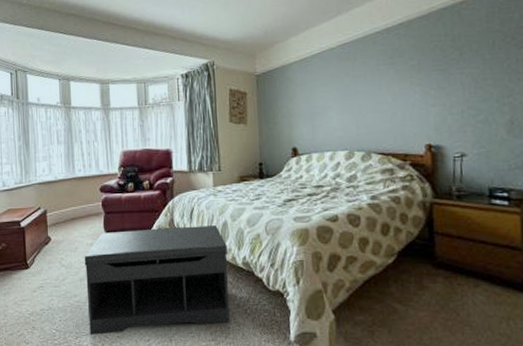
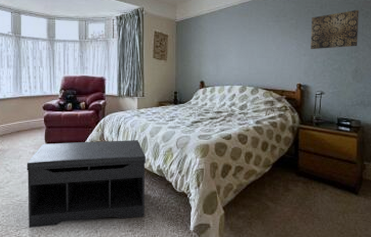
wall art: none [440,38,512,98] -> present [311,9,359,50]

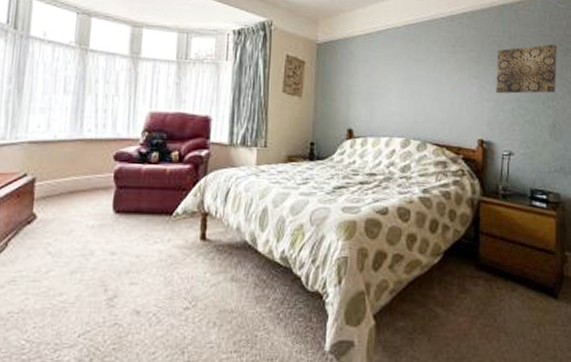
bench: present [26,140,147,228] -> none [75,210,266,346]

